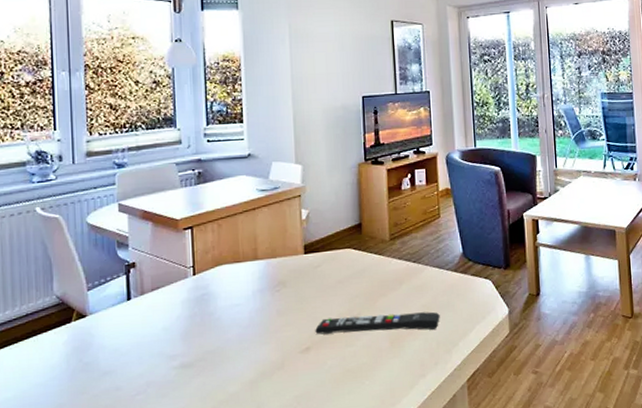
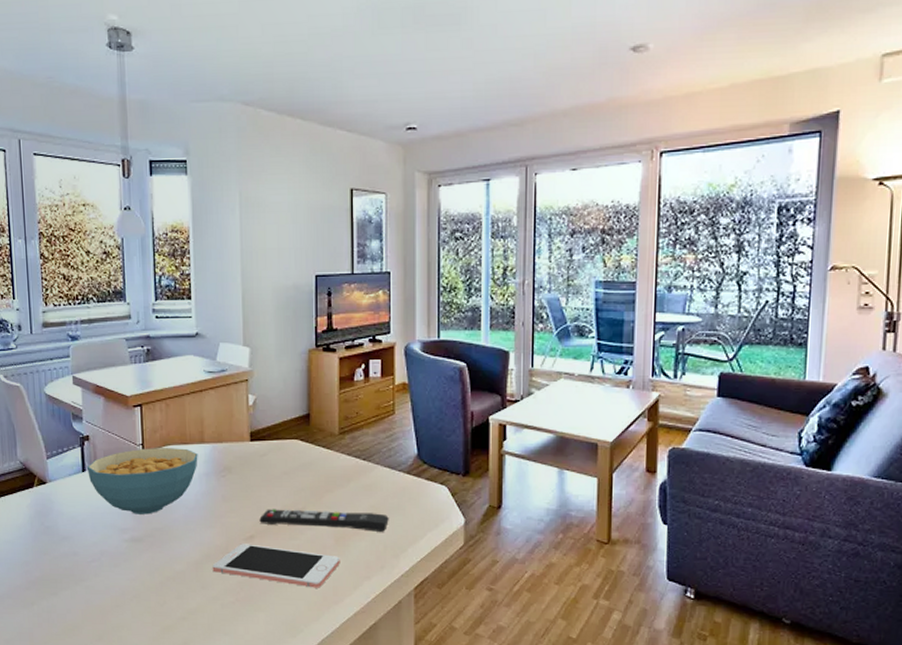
cereal bowl: none [132,266,252,339] -> present [86,447,198,515]
cell phone: none [268,356,396,393] -> present [212,543,340,588]

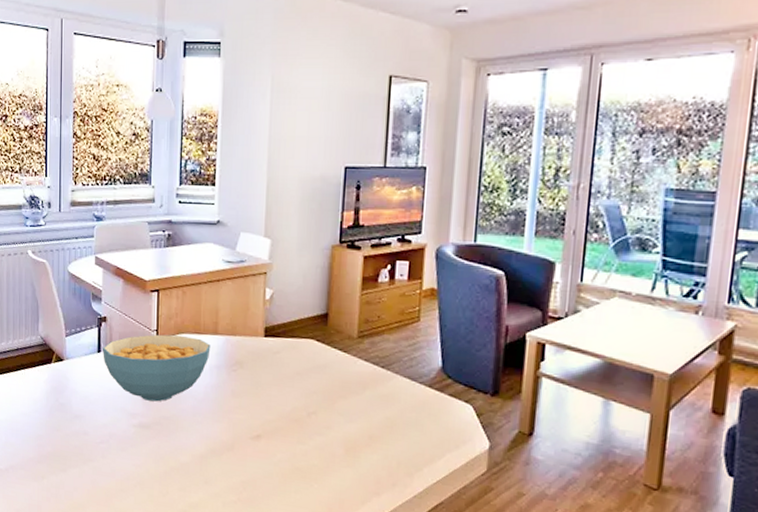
cell phone: present [212,543,340,588] -> none [216,442,349,498]
remote control: present [259,509,389,533] -> none [268,409,405,448]

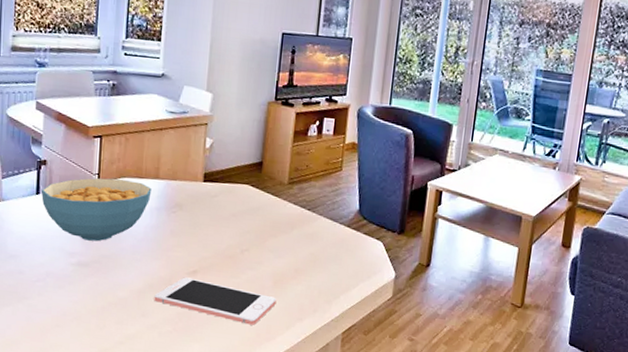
cell phone: none [216,442,349,498] -> present [154,277,277,325]

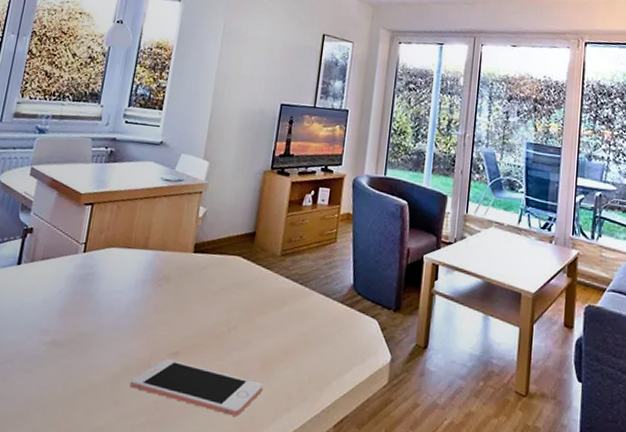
cereal bowl: present [40,178,152,242] -> none [22,247,139,318]

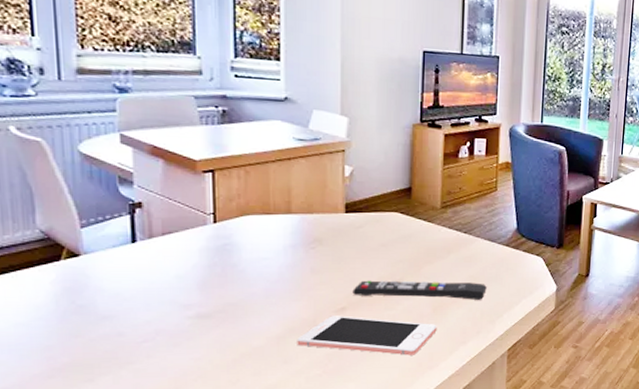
remote control: none [188,324,318,363] -> present [352,280,487,301]

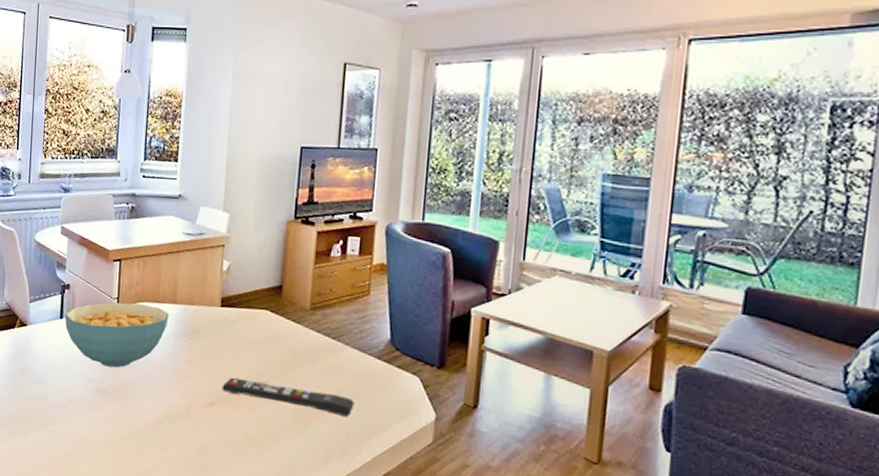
cereal bowl: none [137,217,283,289] -> present [64,302,169,368]
cell phone: present [297,316,437,356] -> none [171,409,300,466]

